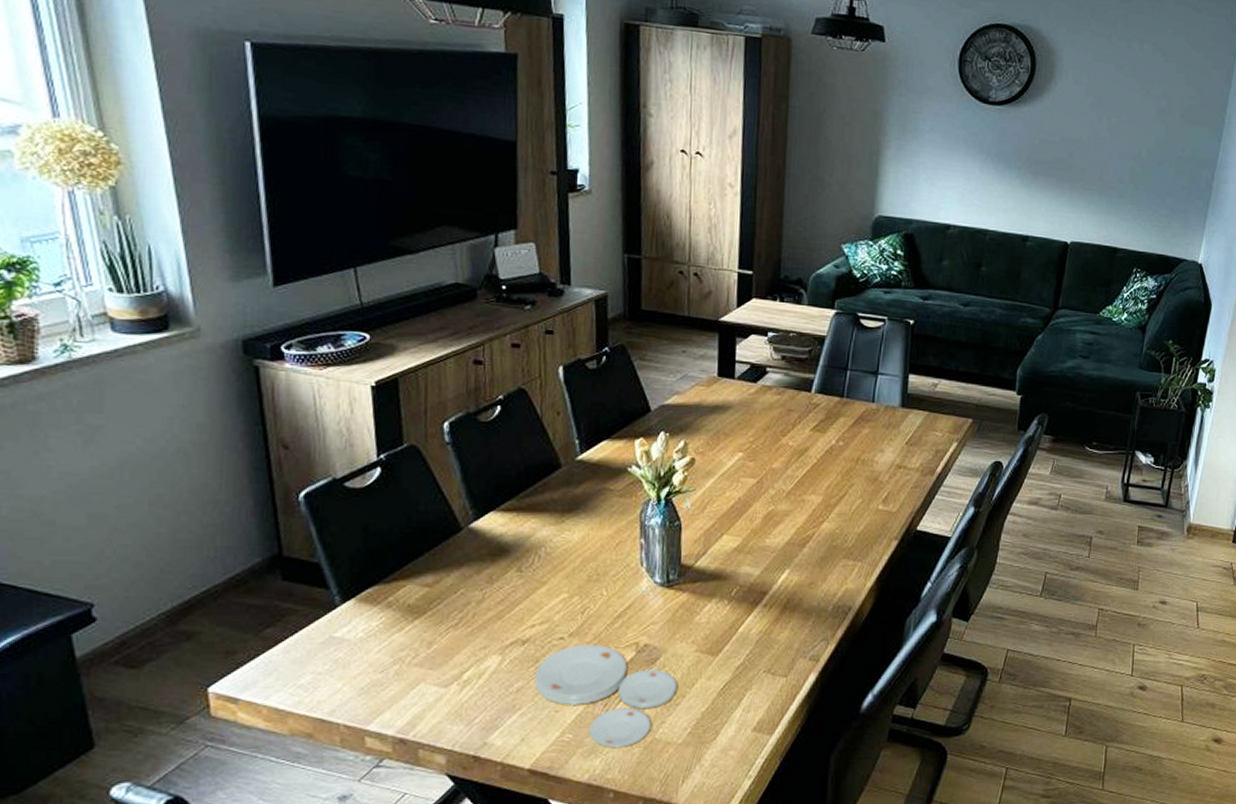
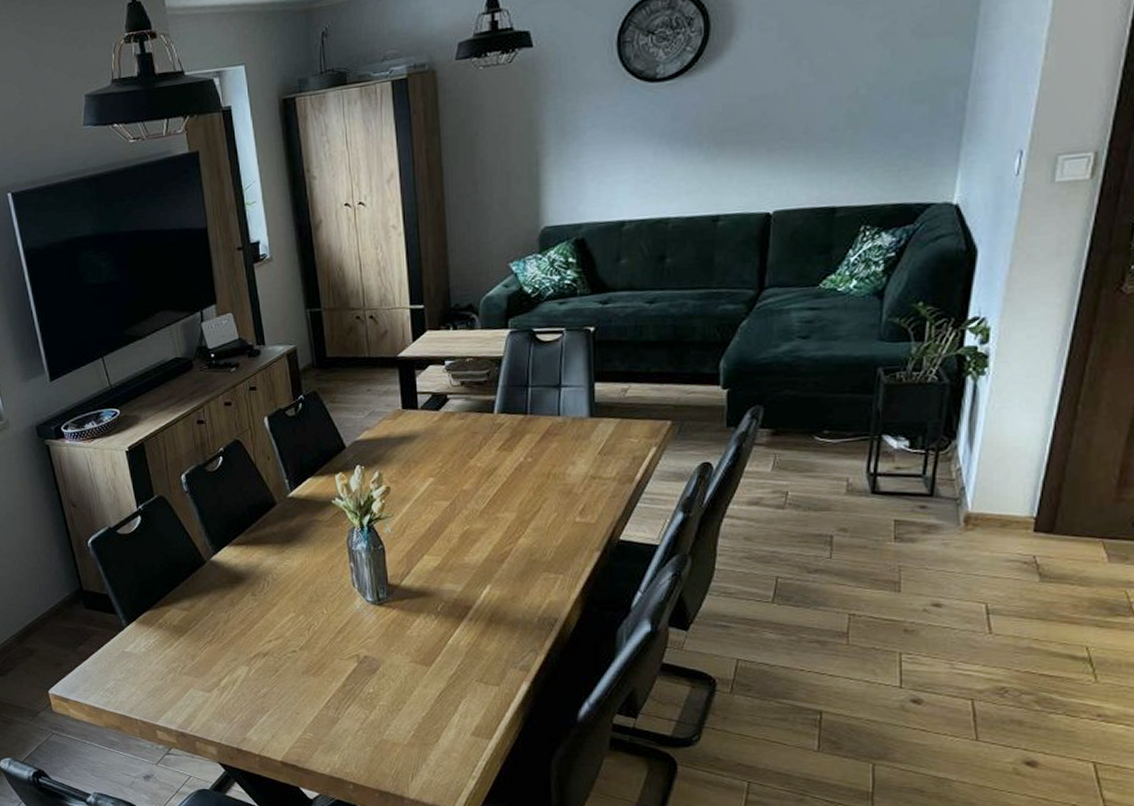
plate: present [534,644,677,749] -> none [276,656,397,747]

